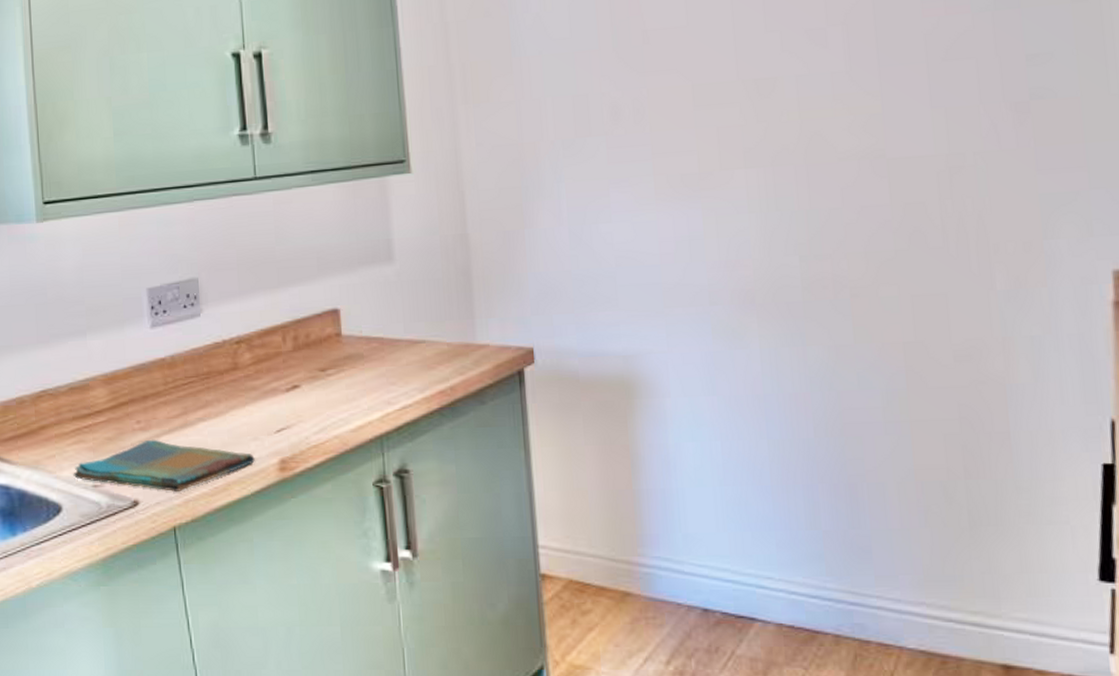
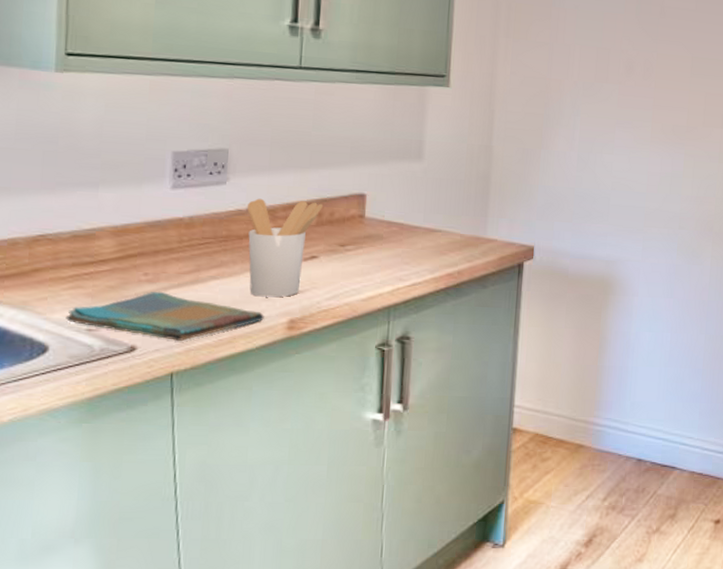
utensil holder: none [223,325,297,437] -> present [246,198,323,298]

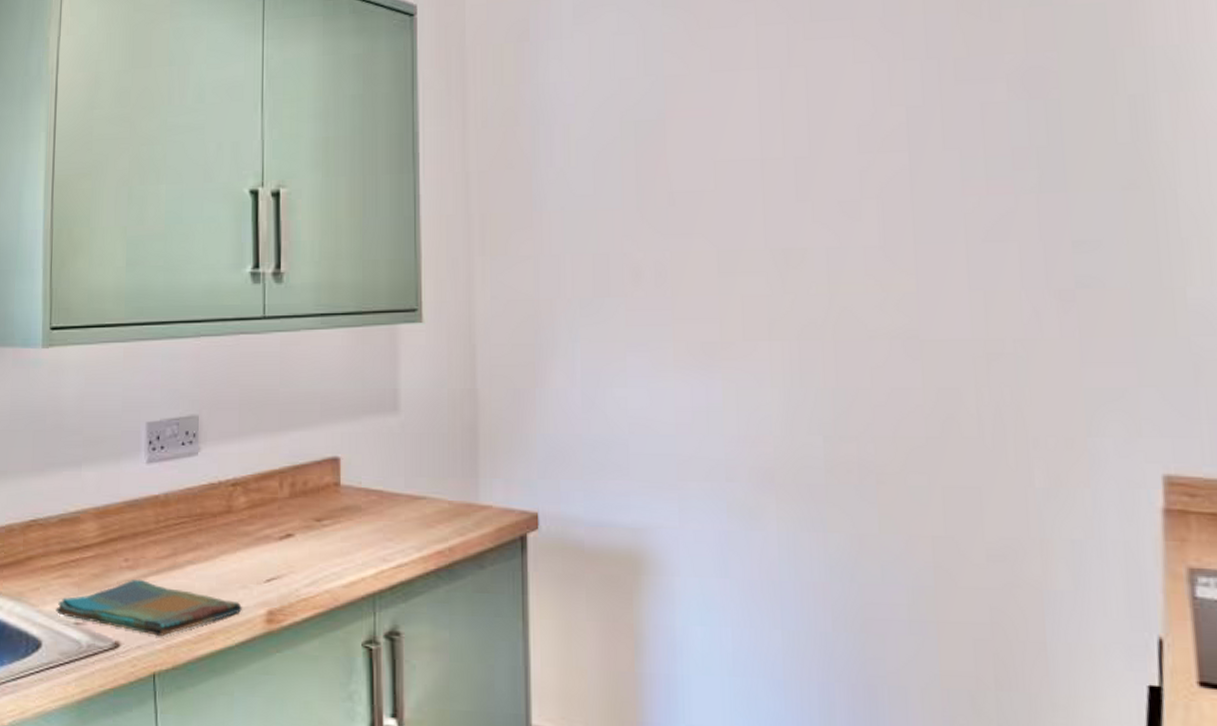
utensil holder: present [246,198,323,298] -> none [219,469,295,585]

